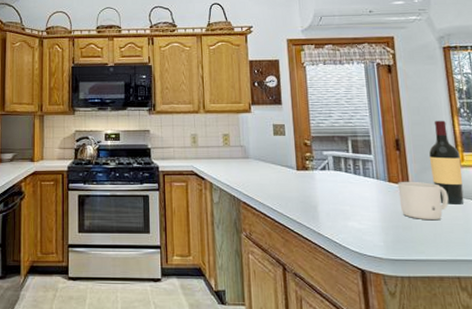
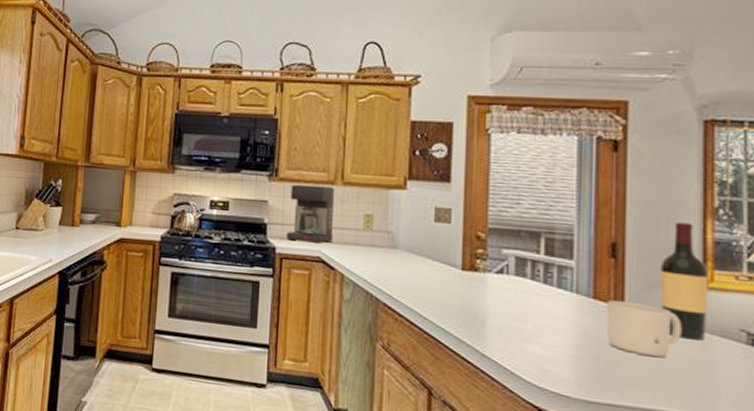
coffee maker: none [166,115,201,161] -> present [287,184,334,245]

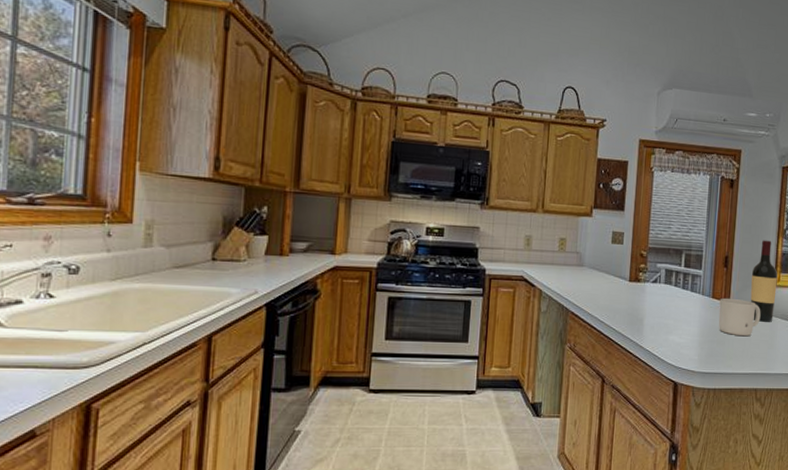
coffee maker: present [287,184,334,245] -> none [495,212,536,265]

